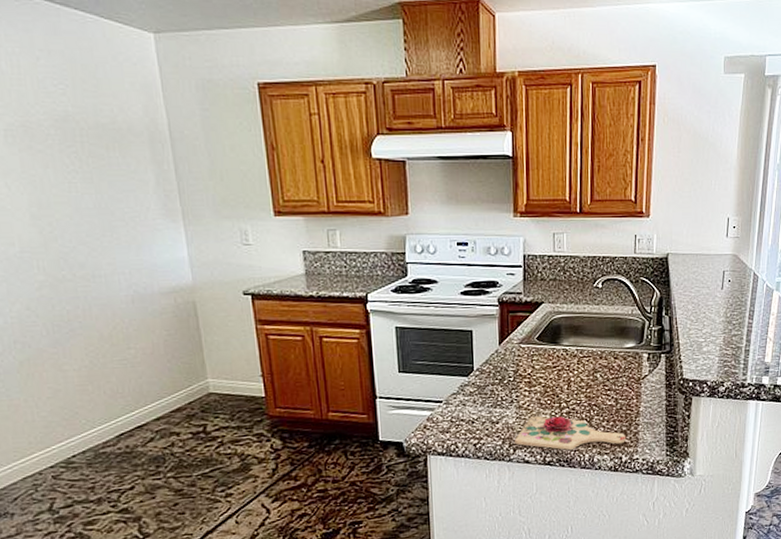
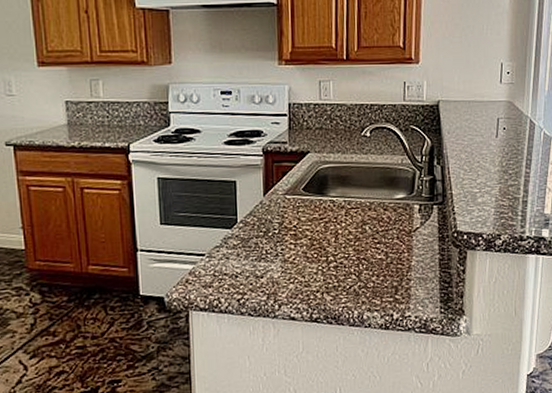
cutting board: present [515,412,627,450] -> none [280,266,398,306]

